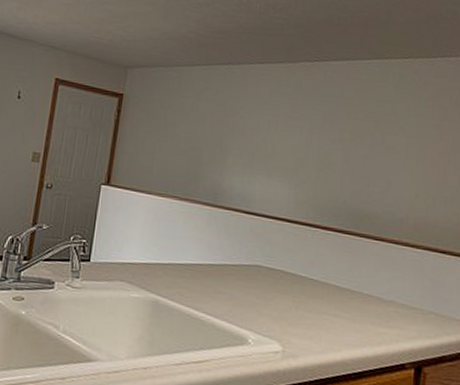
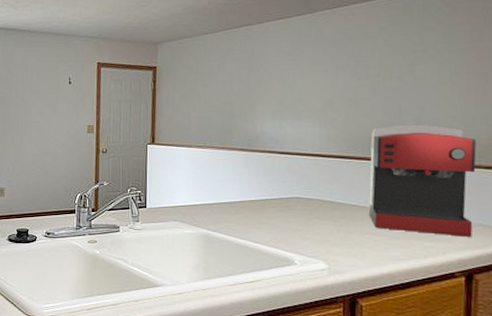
coffee maker: none [328,196,435,325] -> present [368,124,477,237]

